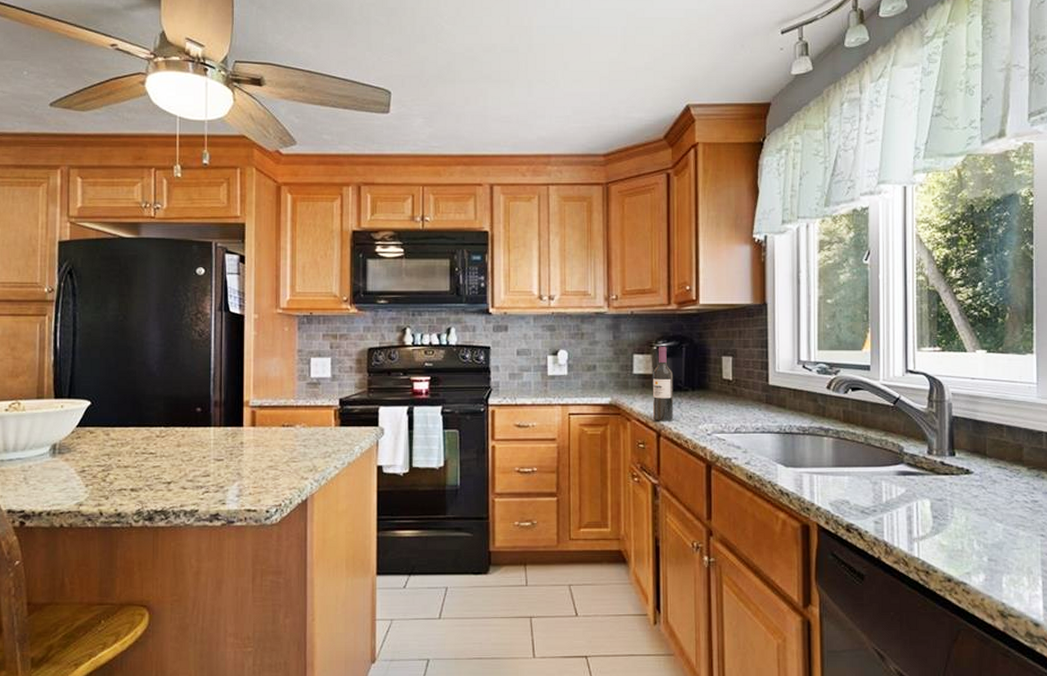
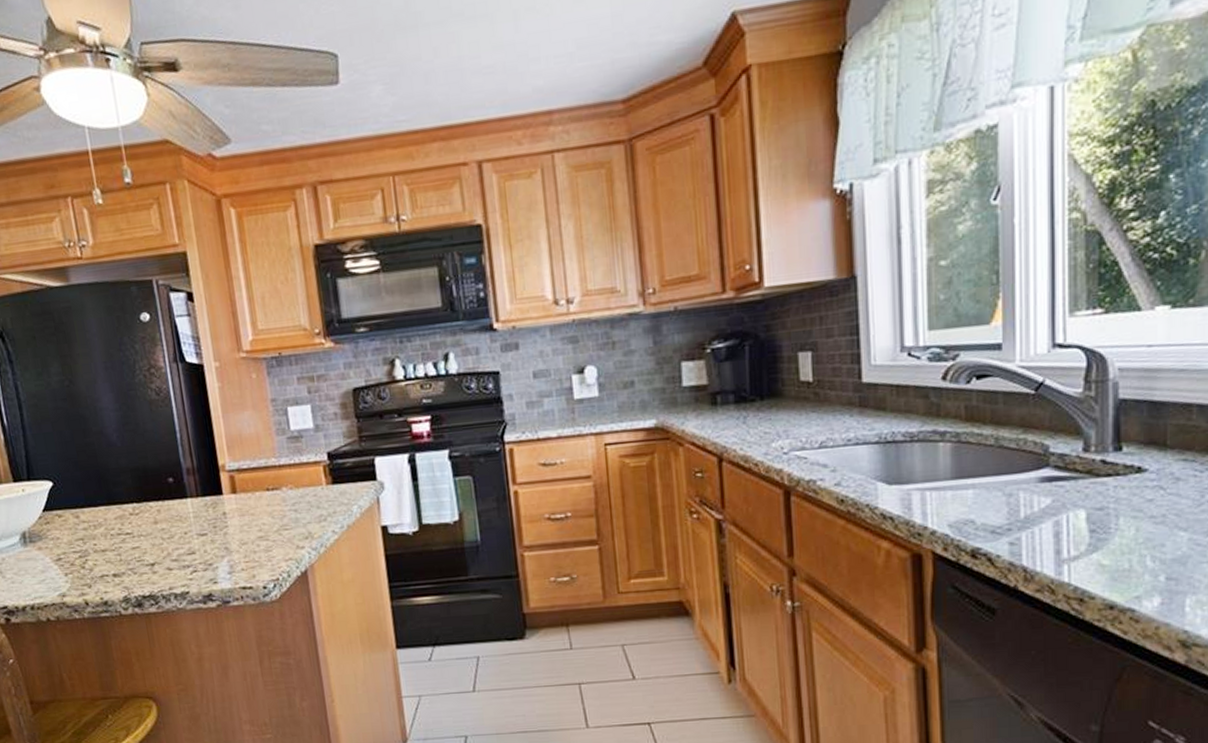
wine bottle: present [652,347,674,421] -> none [707,348,739,443]

